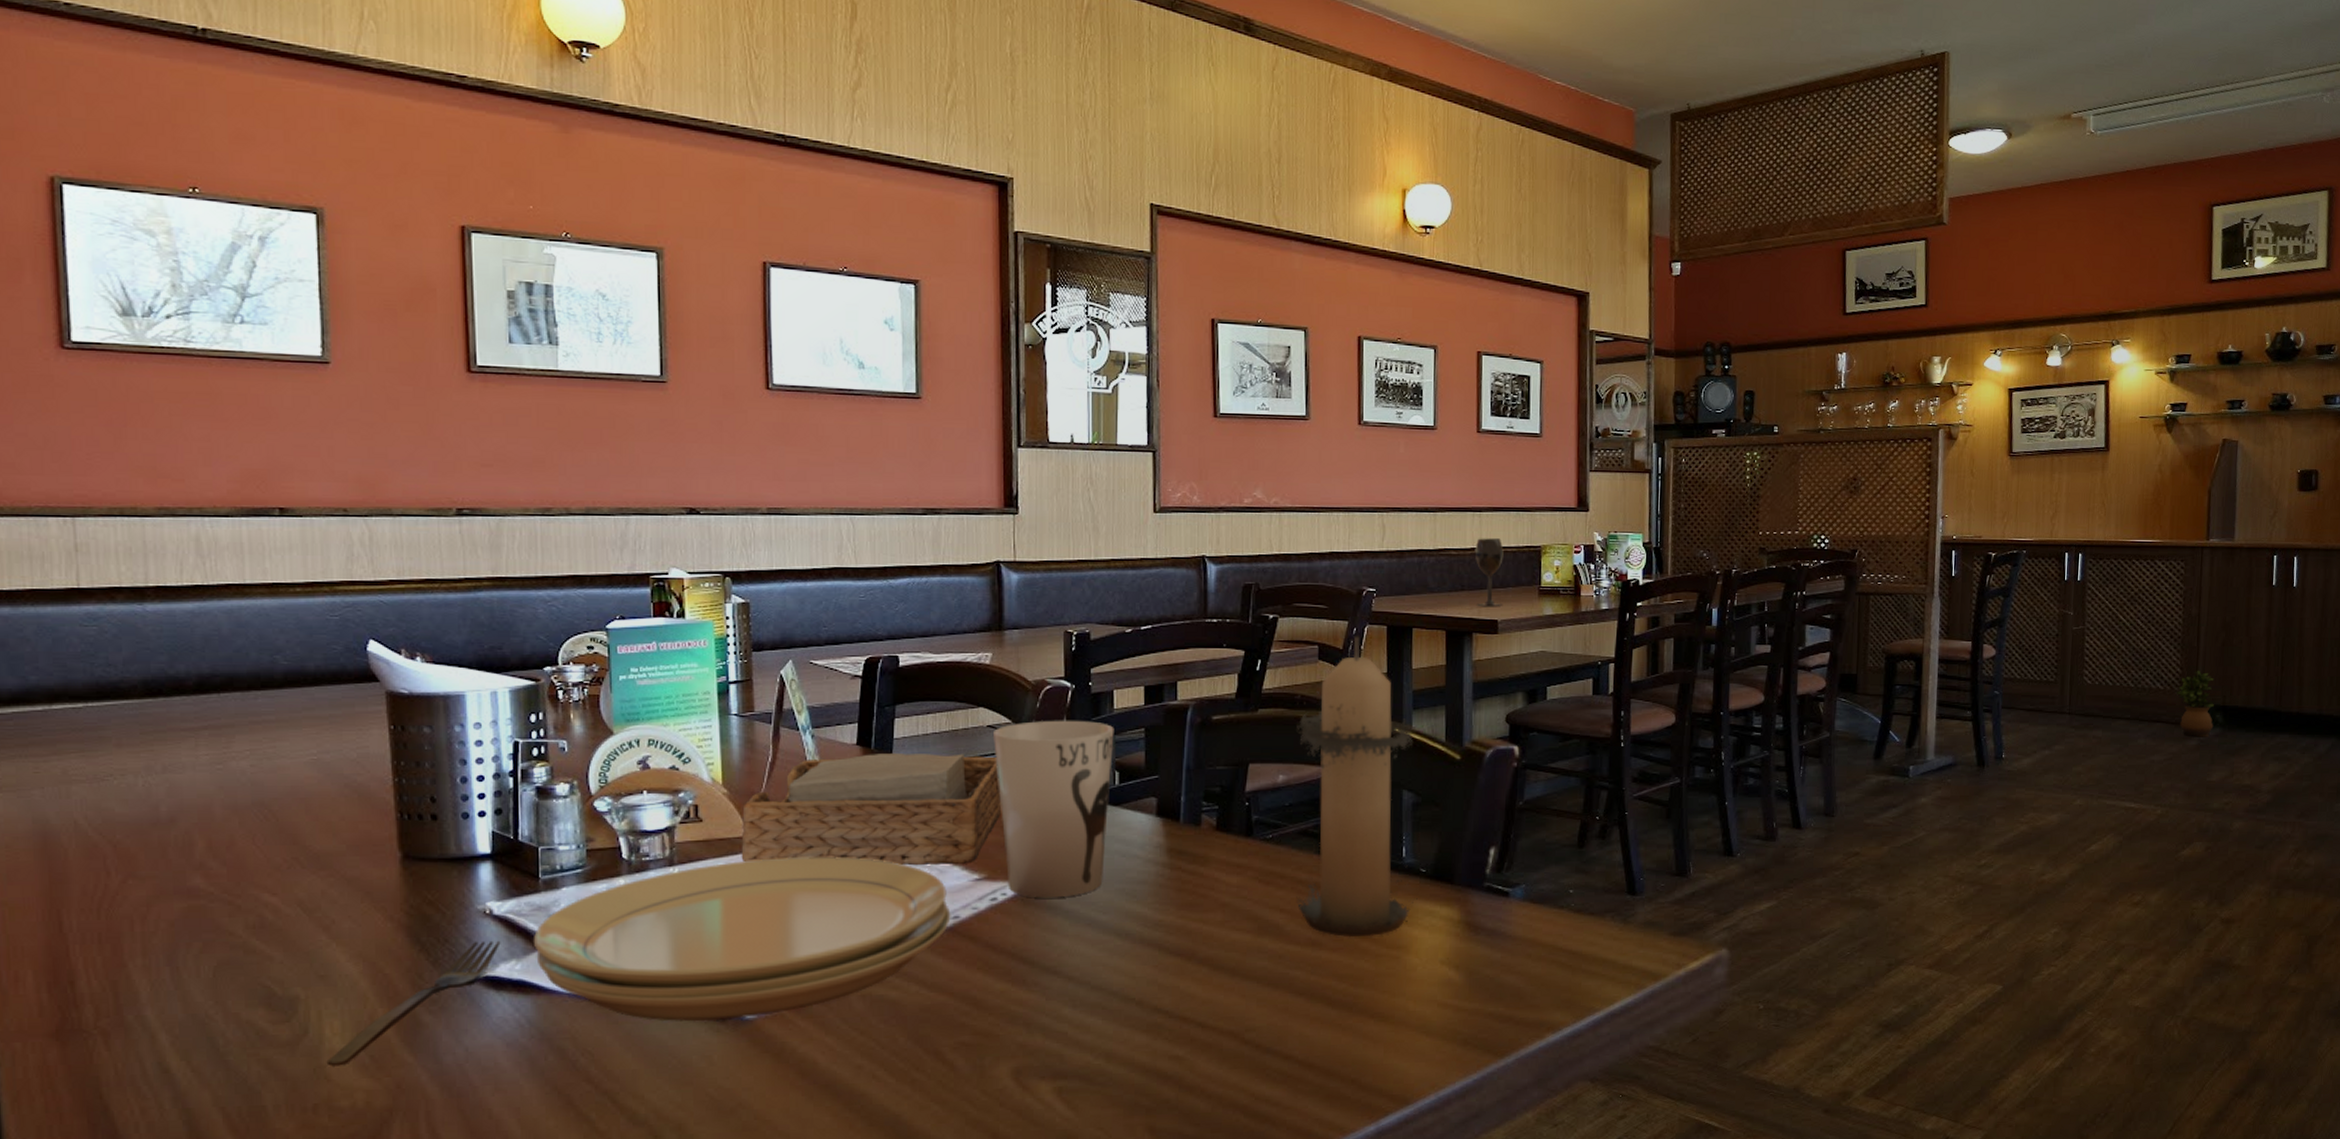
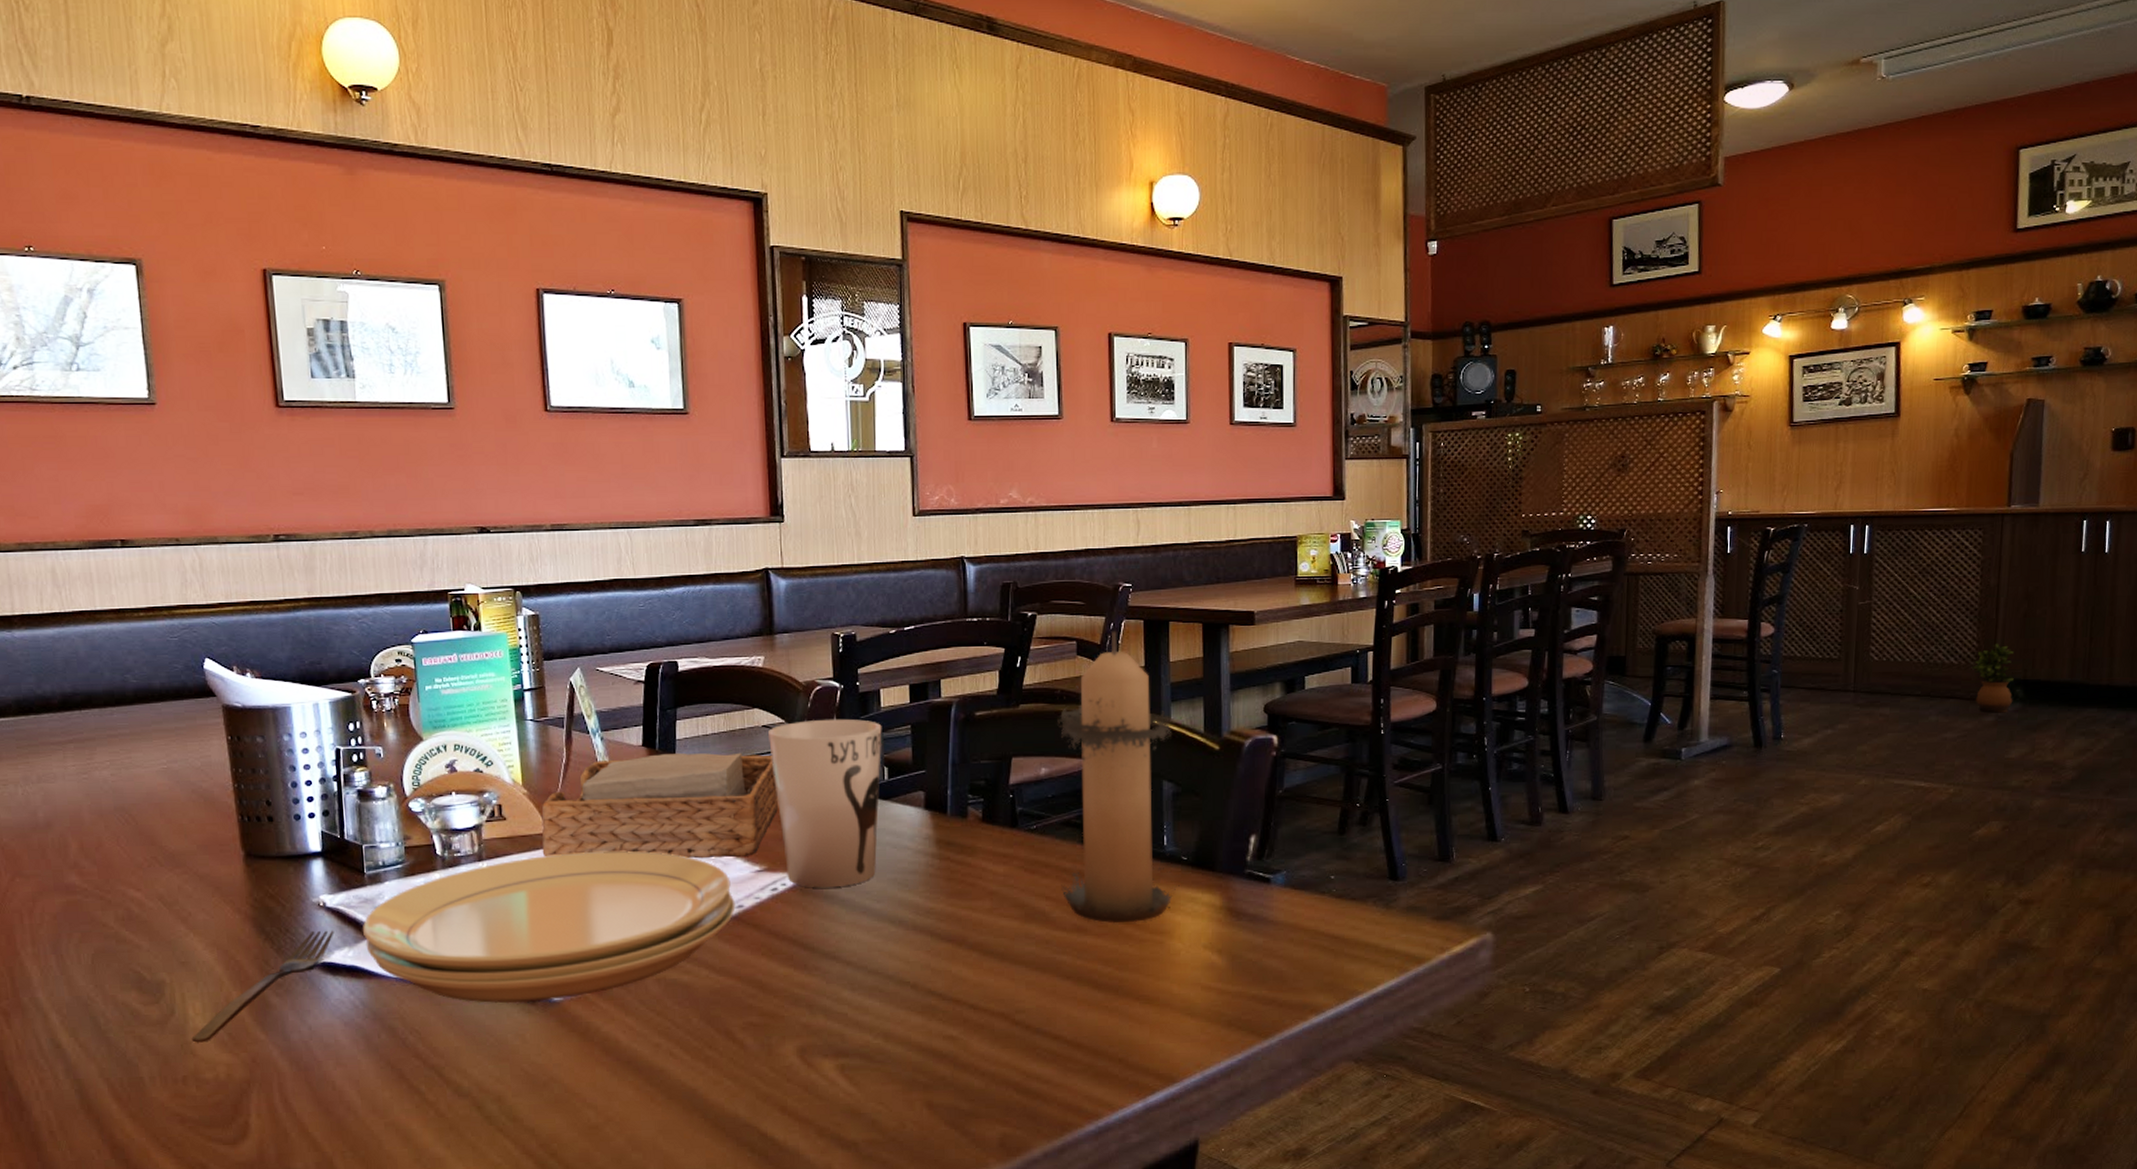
wine glass: present [1474,538,1504,606] -> none [1230,530,1259,598]

